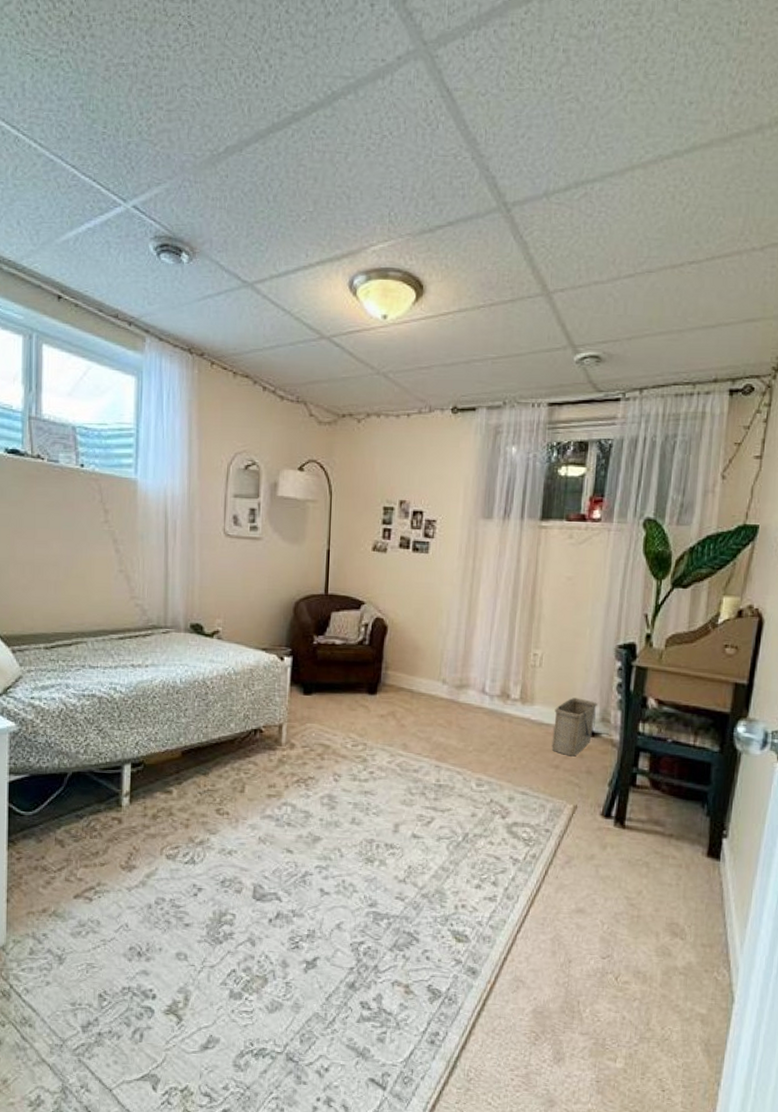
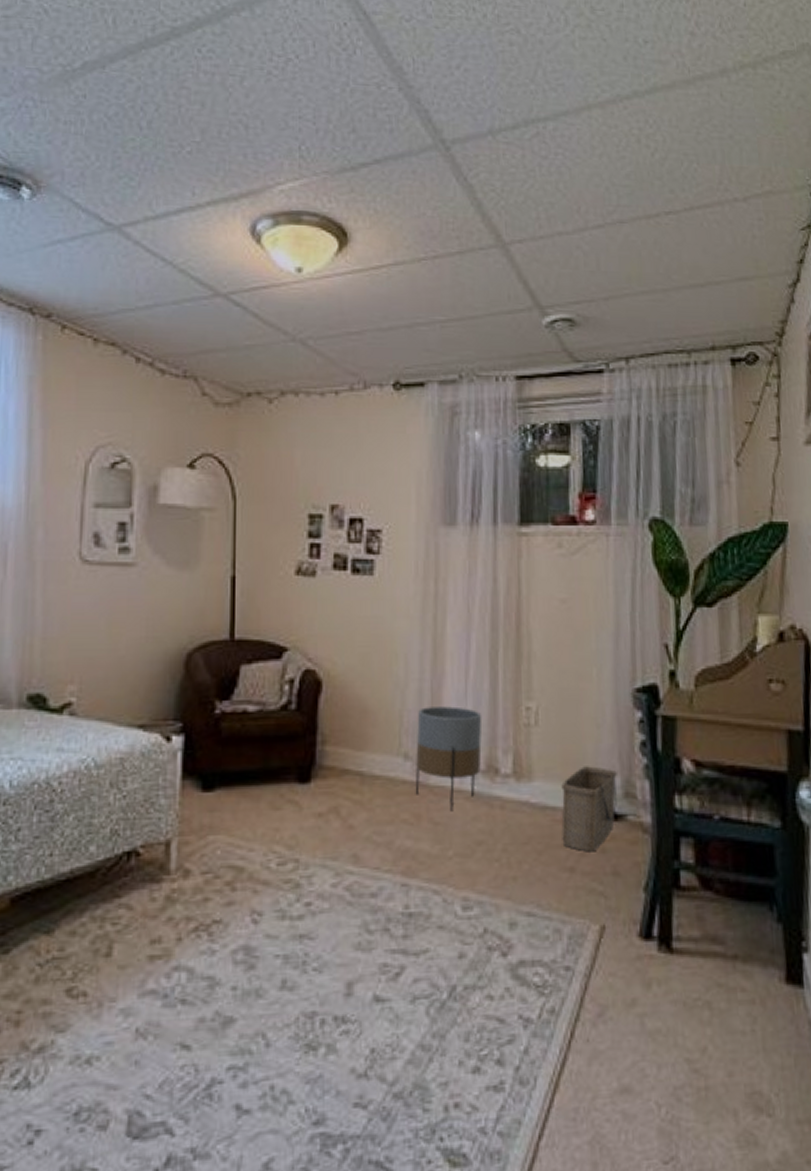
planter: none [449,649,501,721] -> present [415,706,483,812]

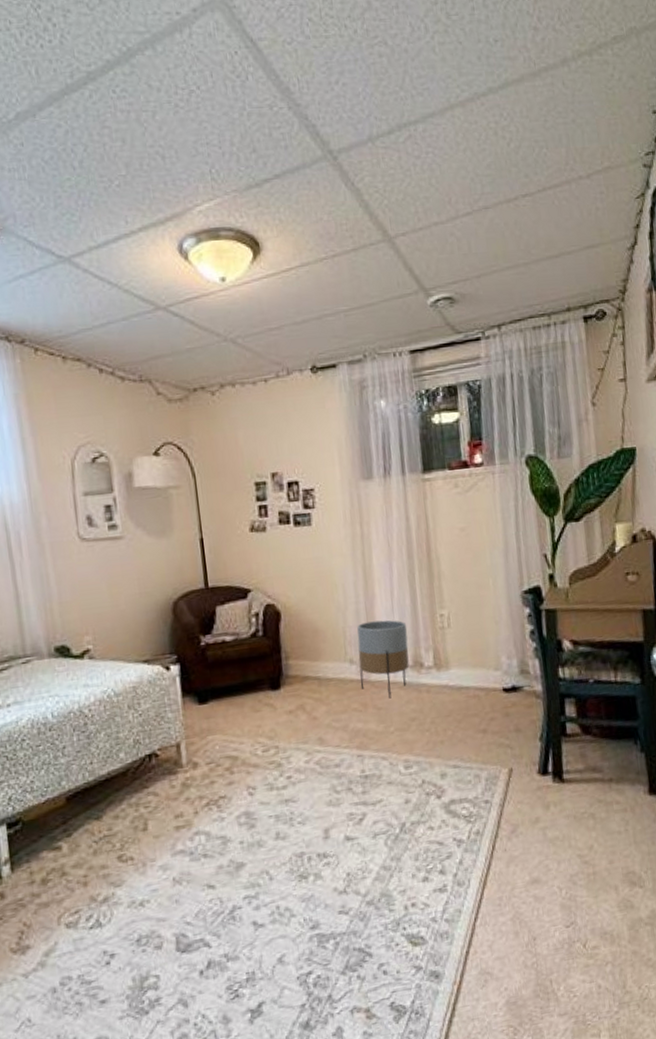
basket: present [561,766,617,852] -> none [472,653,515,717]

